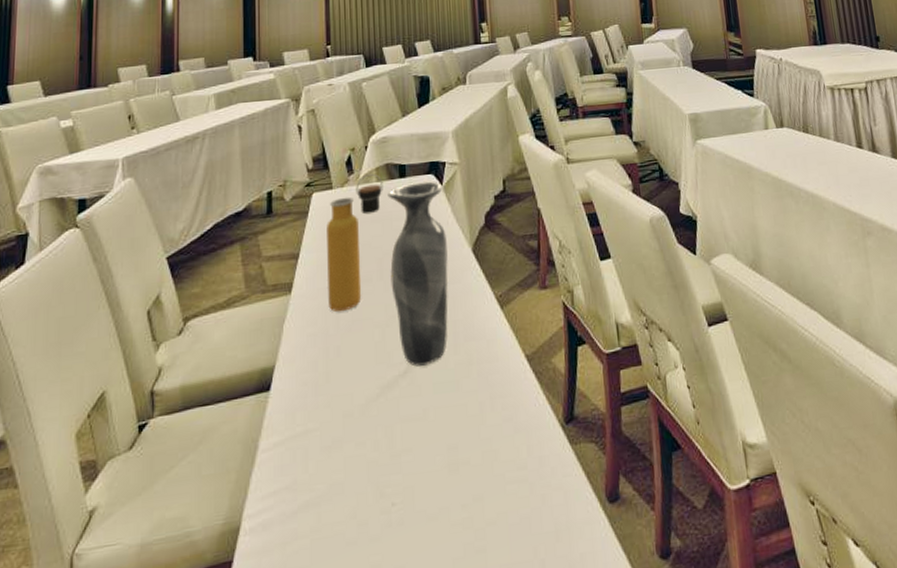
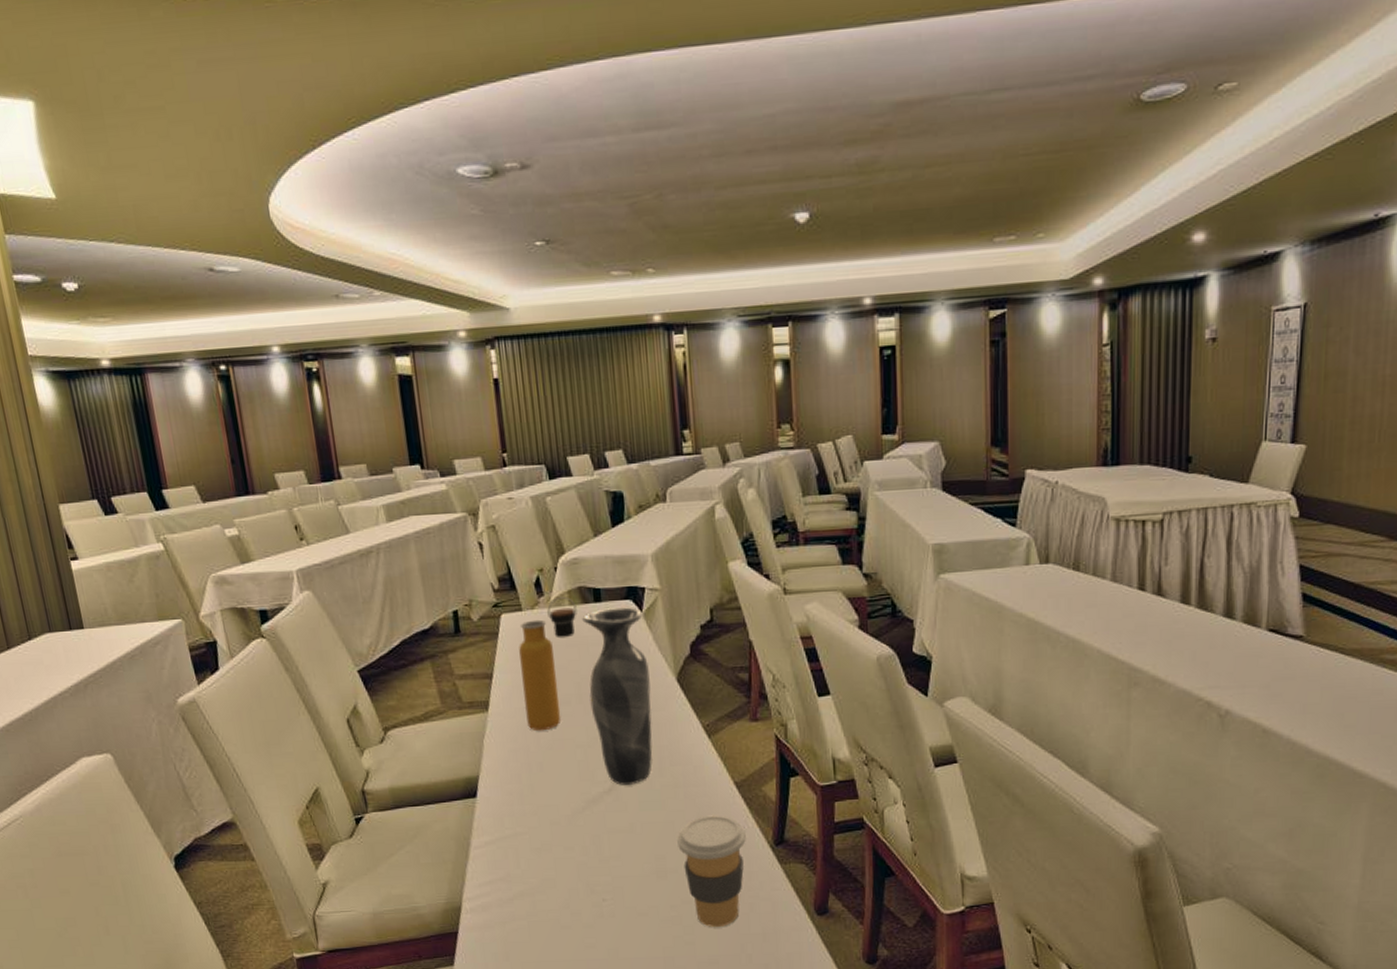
coffee cup: none [470,393,537,528] -> present [677,815,746,927]

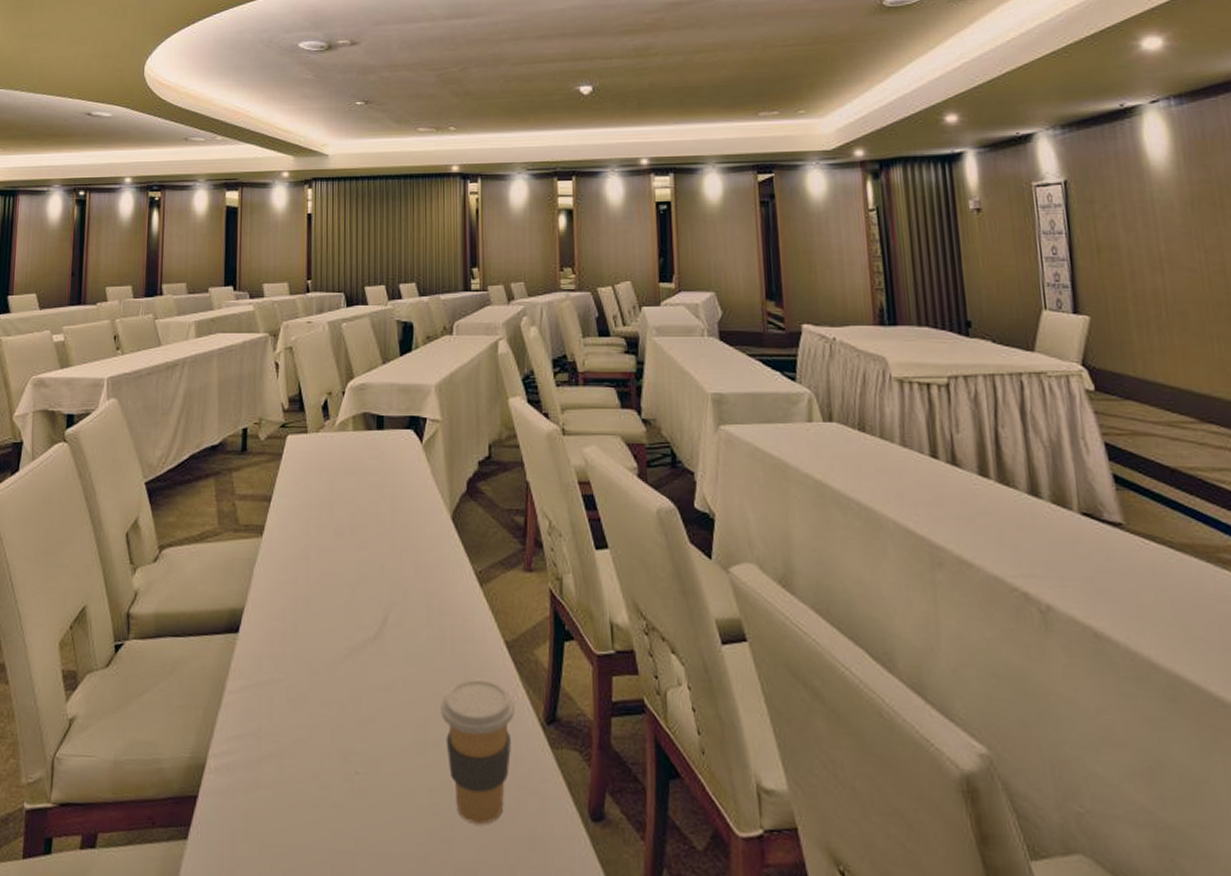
water bottle: present [519,596,577,731] -> none [299,421,360,564]
vase: present [582,607,653,785] -> none [363,437,425,634]

